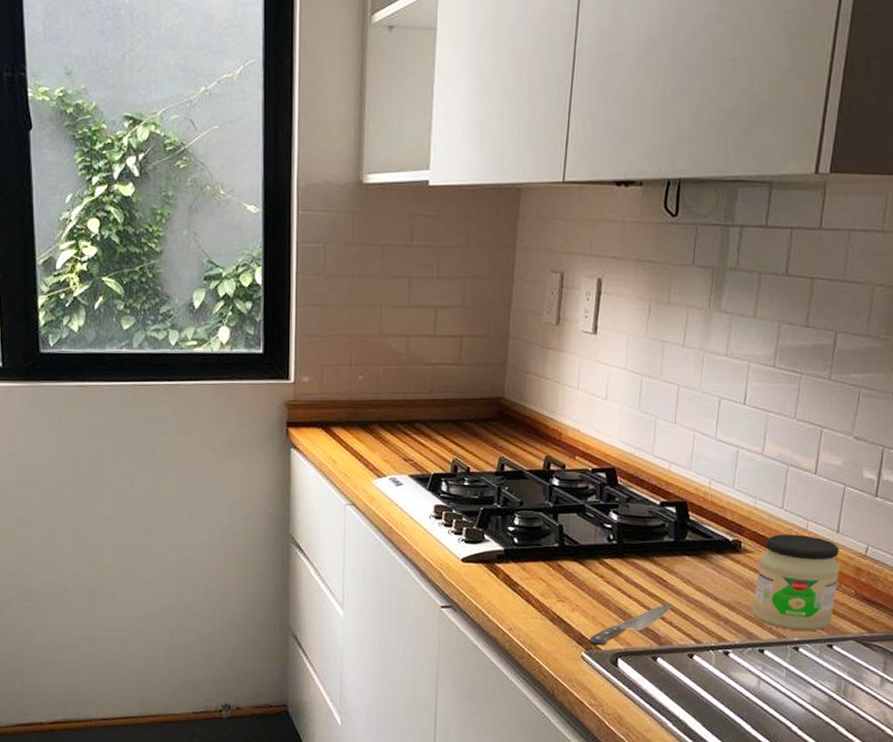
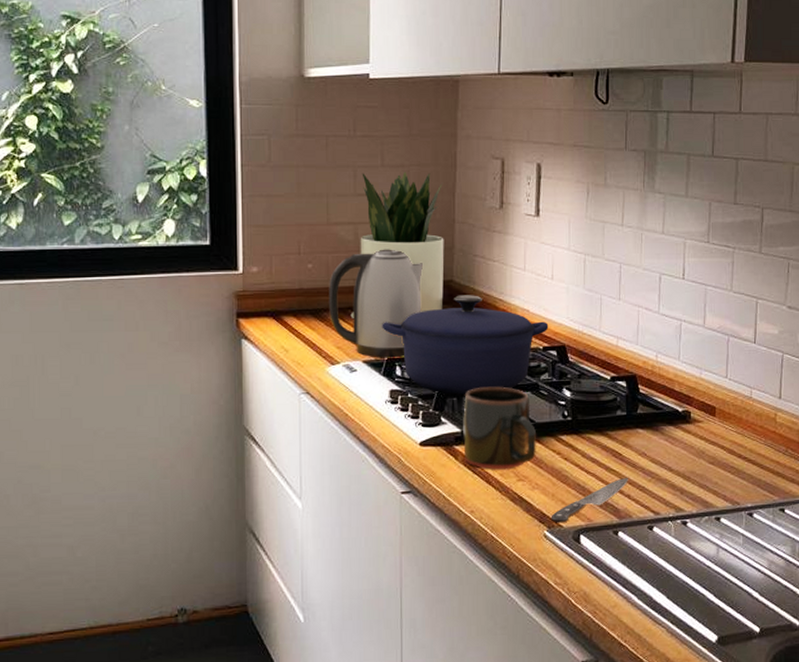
kettle: none [378,363,475,473] -> present [329,249,424,357]
planter: none [398,284,498,433] -> present [350,172,444,320]
cooking pot: none [429,412,599,514] -> present [382,295,549,396]
mug: none [504,507,580,589] -> present [462,387,537,469]
jar: present [751,534,841,632] -> none [705,402,785,497]

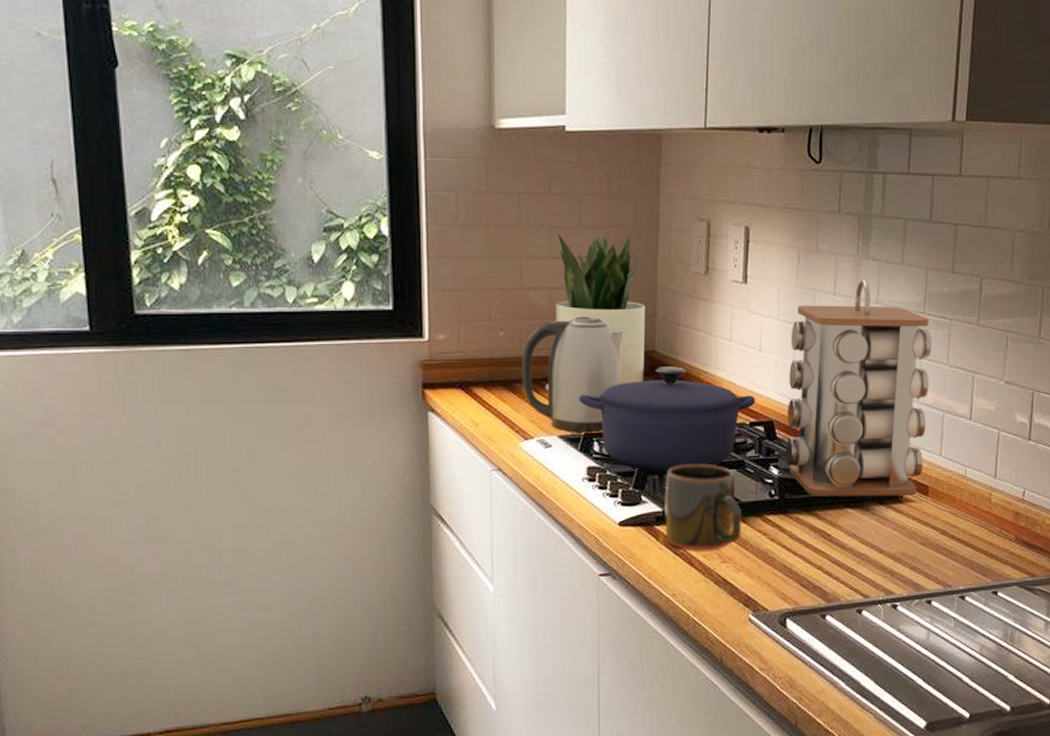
kitchen knife: present [551,478,628,522] -> none [756,560,837,606]
spice rack: none [577,211,716,419] -> present [785,279,932,499]

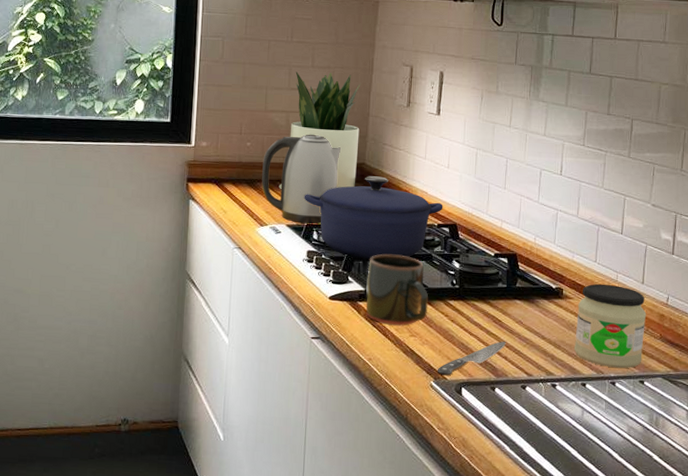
kitchen knife: none [756,560,837,606] -> present [437,341,506,375]
spice rack: present [785,279,932,499] -> none [465,116,590,294]
jar: none [916,481,1000,580] -> present [573,283,647,369]

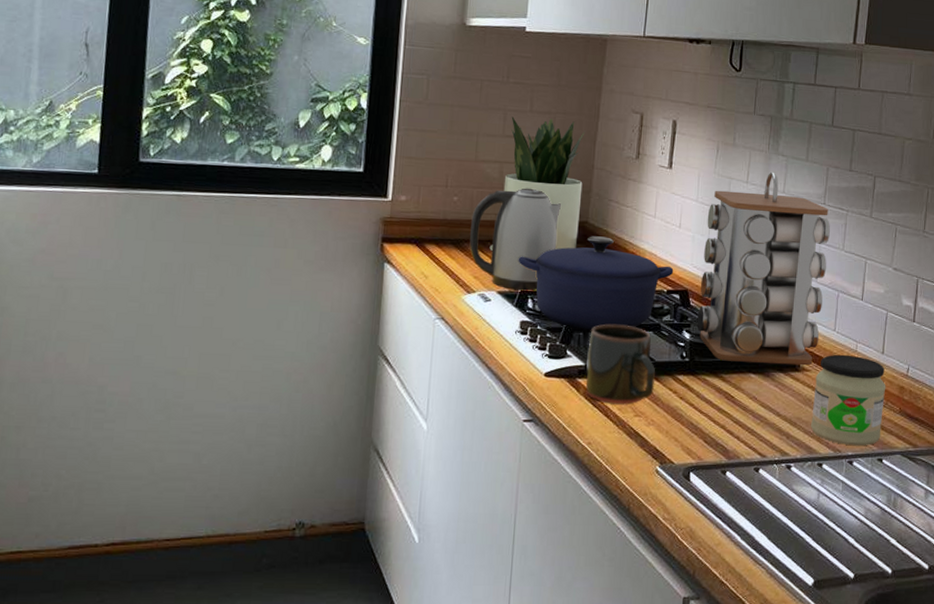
kitchen knife: present [437,341,506,375] -> none [663,420,738,459]
spice rack: none [465,116,590,294] -> present [697,171,830,366]

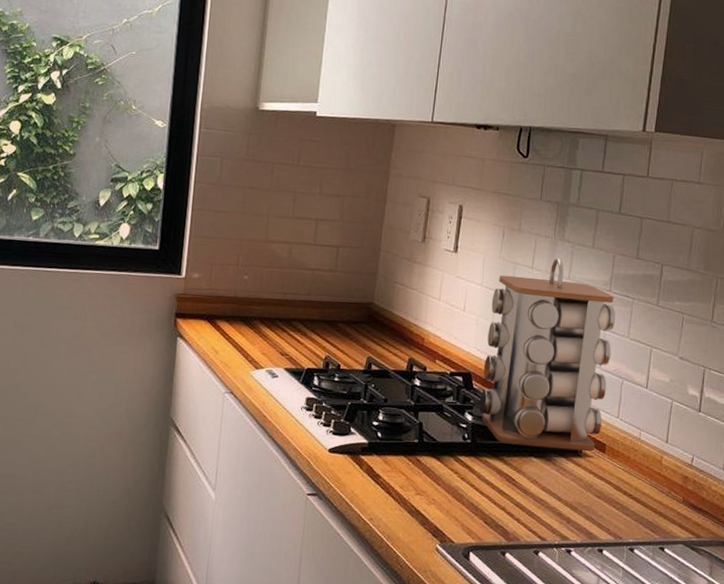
kettle: present [469,188,562,290] -> none [258,268,349,368]
planter: present [489,116,585,252] -> none [277,199,372,330]
cooking pot: present [518,236,674,331] -> none [305,317,457,410]
mug: present [585,324,655,404] -> none [368,404,437,482]
jar: present [810,354,886,446] -> none [591,441,670,534]

